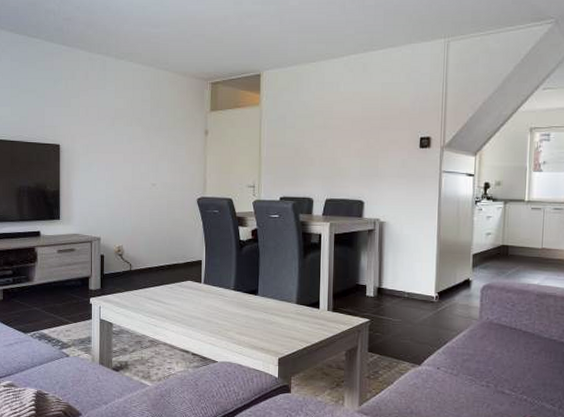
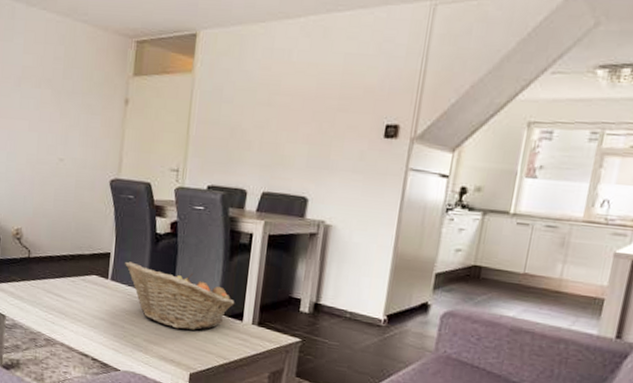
fruit basket: none [215,266,312,321] -> present [125,261,235,331]

